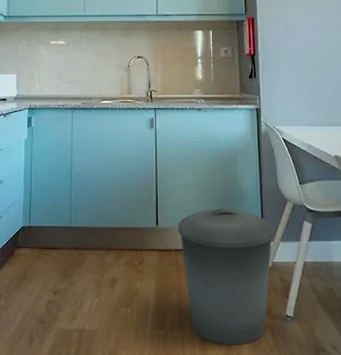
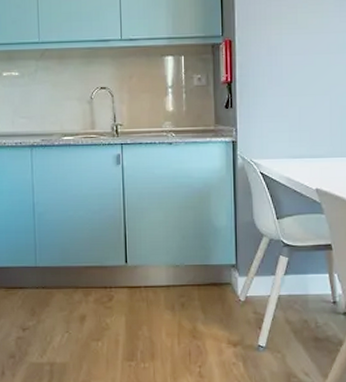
trash can: present [177,207,276,346] -> none [147,244,250,374]

